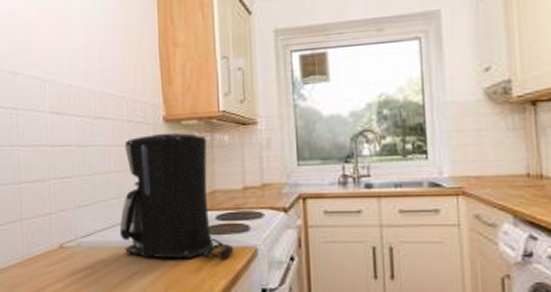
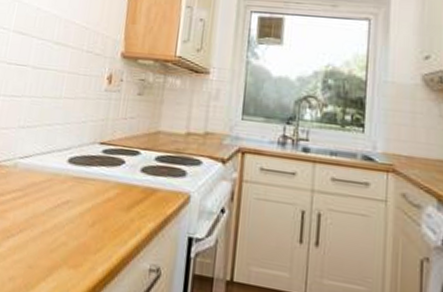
coffee maker: present [119,133,234,259] -> none [57,67,168,201]

